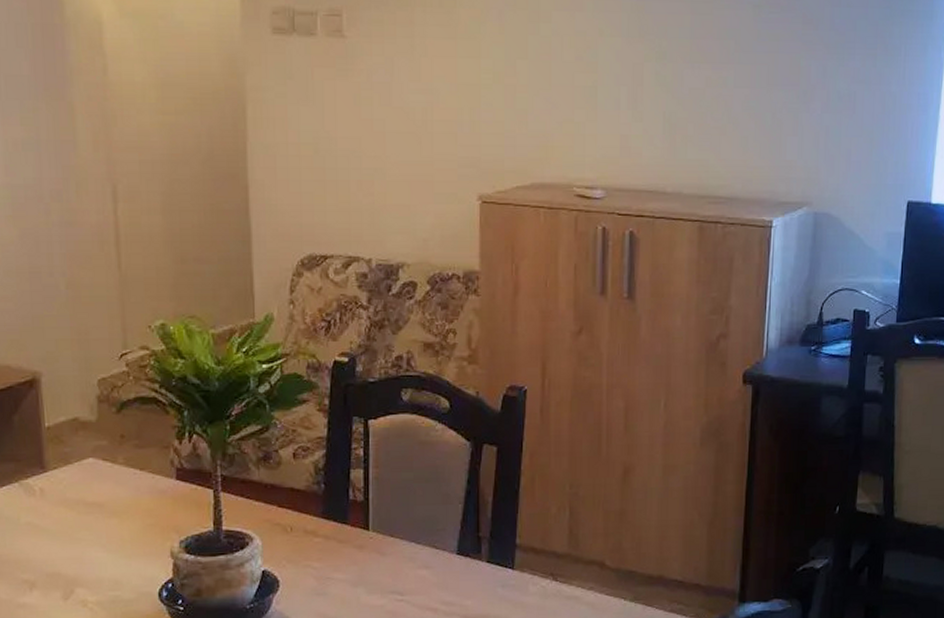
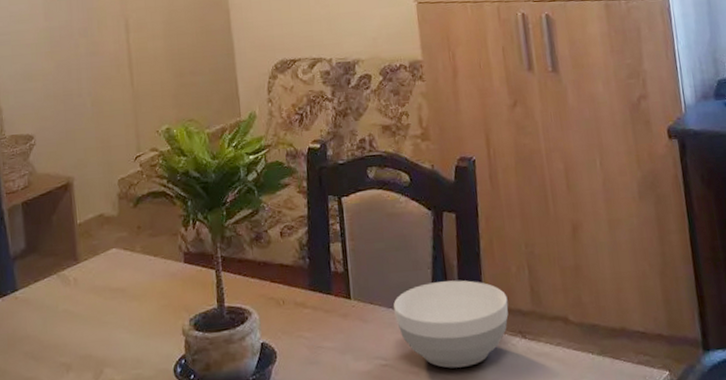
bowl: none [417,517,543,607] -> present [393,280,509,368]

